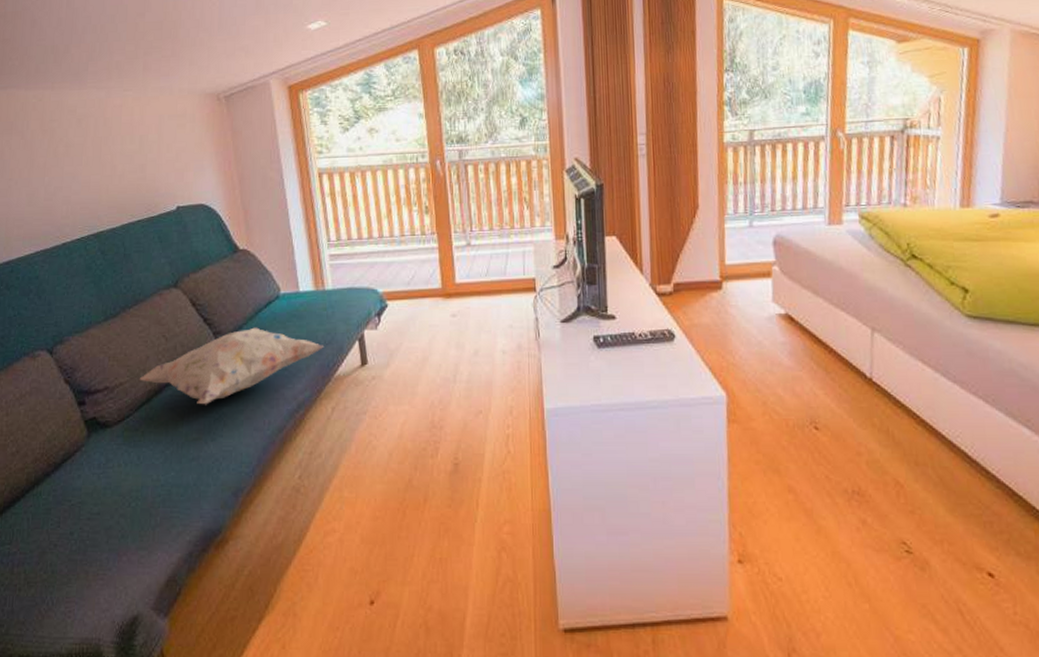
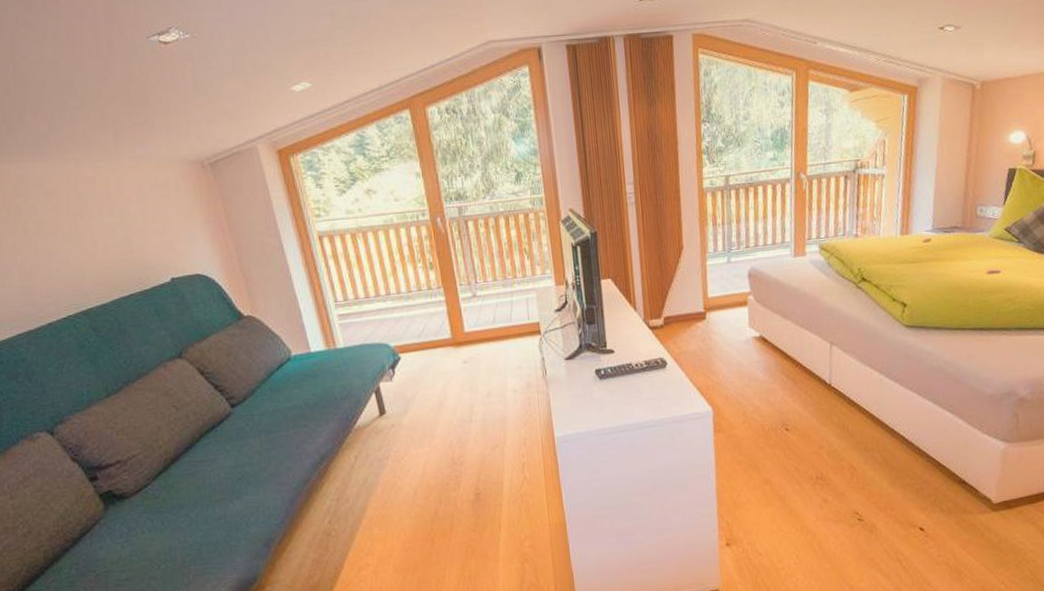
decorative pillow: present [139,327,323,405] -> none [152,389,341,467]

